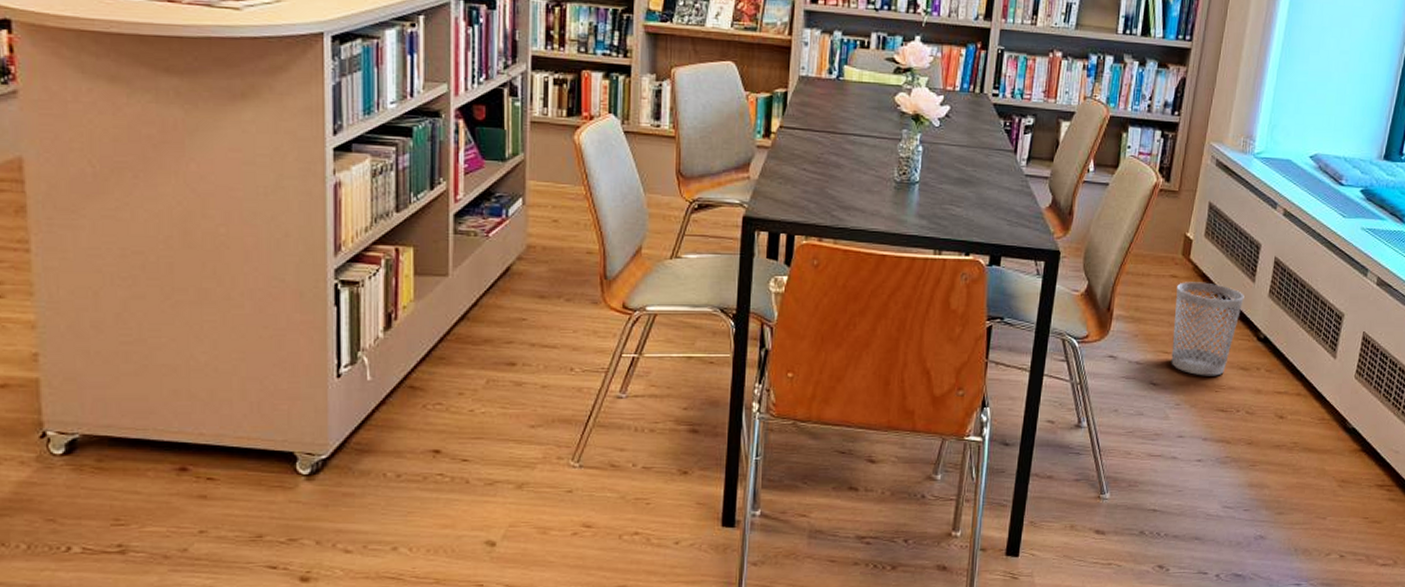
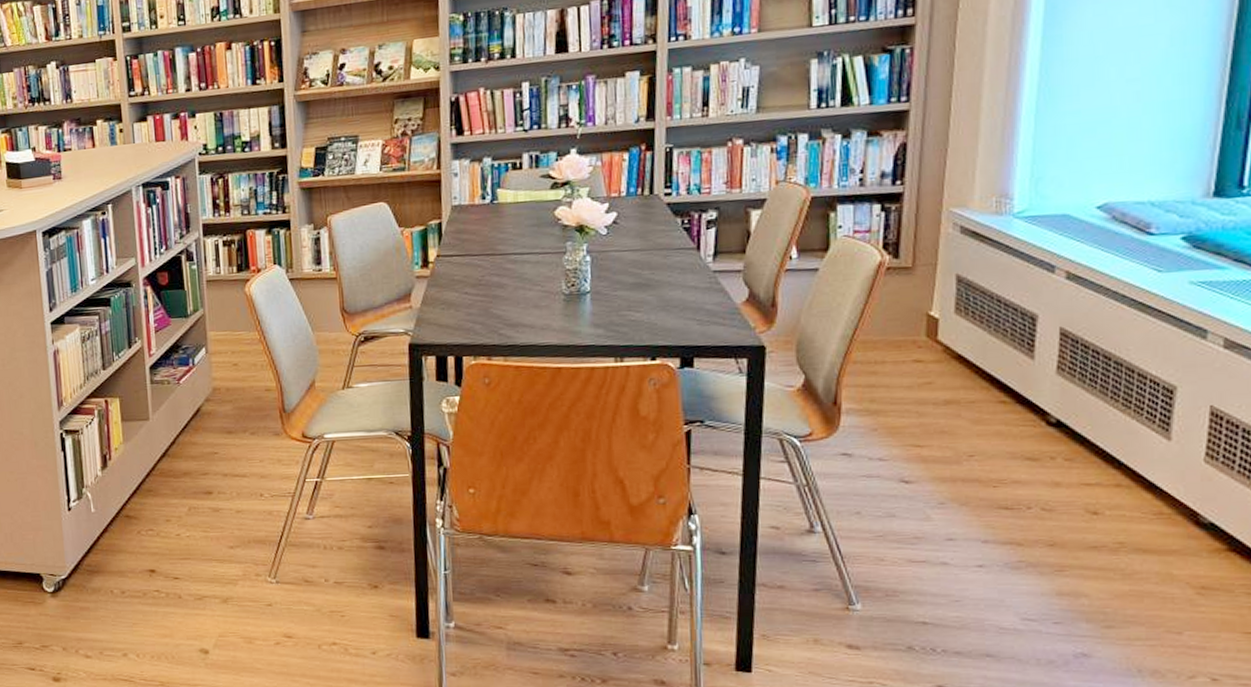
wastebasket: present [1171,282,1244,376] -> none [924,364,1021,470]

